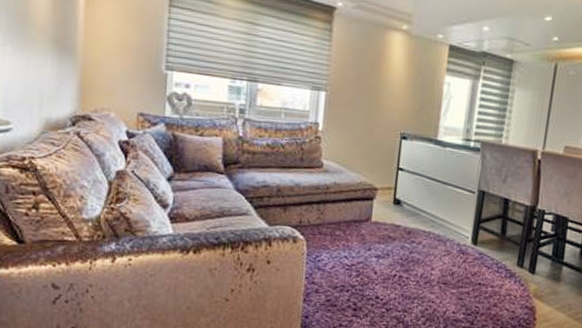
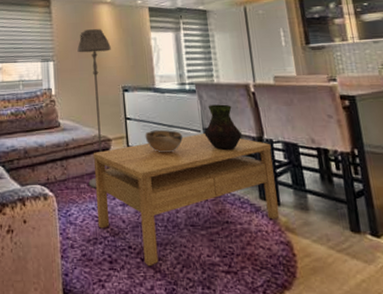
floor lamp: none [345,59,397,237] -> present [77,29,111,189]
coffee table: none [347,194,543,317] -> present [93,133,280,267]
decorative bowl: none [415,185,455,211] -> present [145,129,183,153]
vase: none [478,166,516,216] -> present [204,104,242,151]

